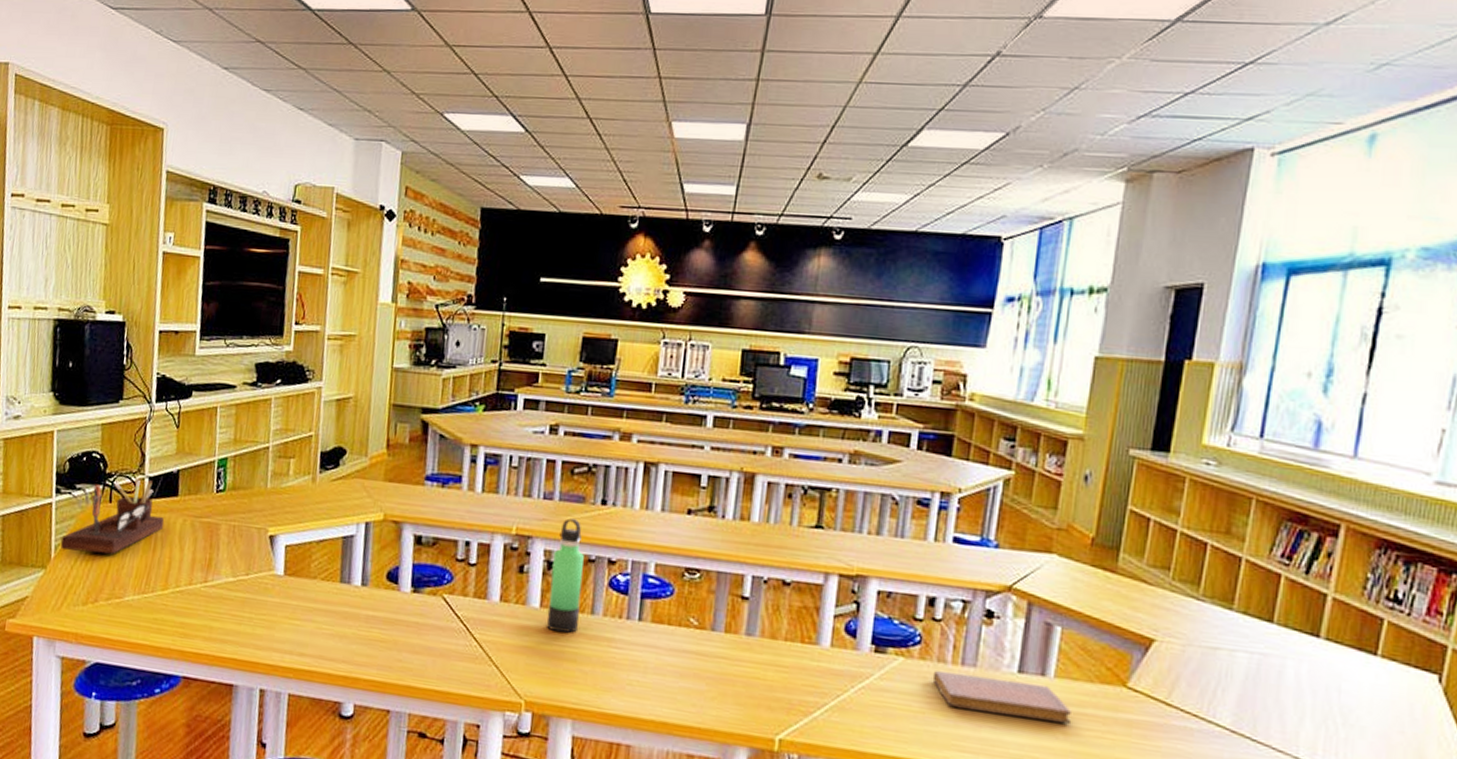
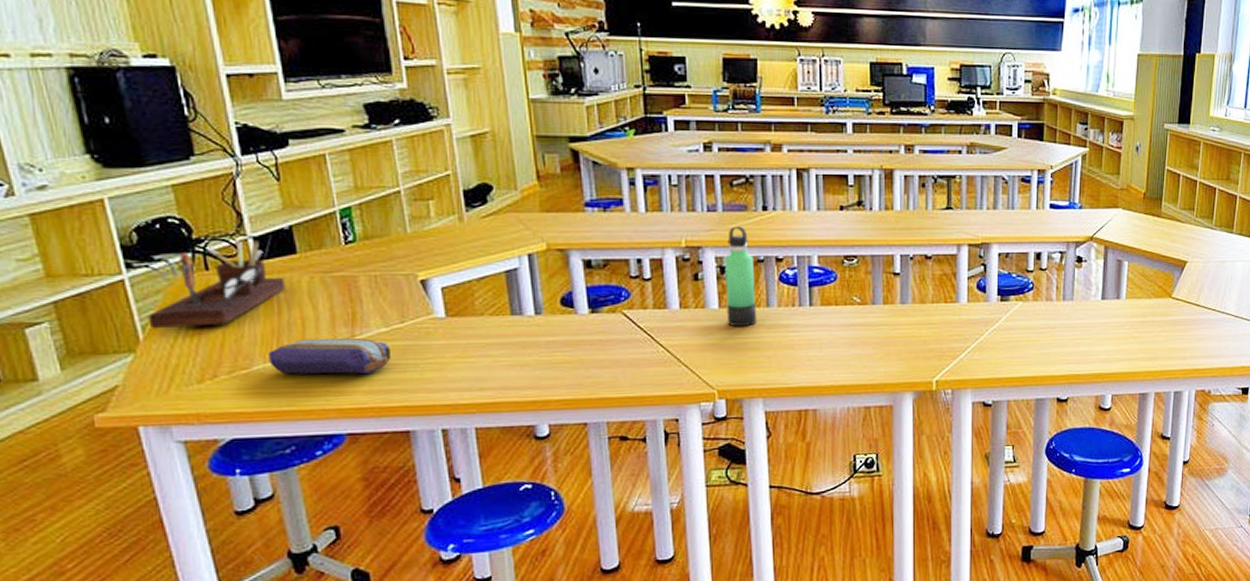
pencil case: none [138,577,233,621] -> present [269,338,390,375]
notebook: present [932,670,1071,723] -> none [1043,305,1138,332]

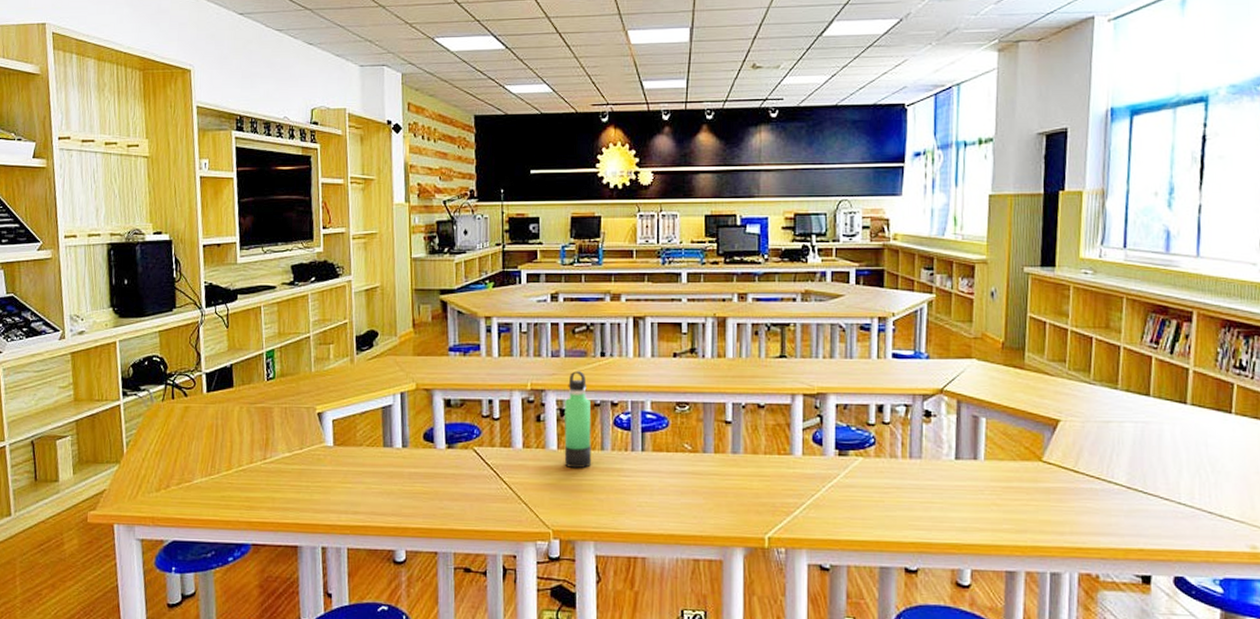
desk organizer: present [147,241,286,329] -> none [131,376,223,445]
pencil case: present [269,338,390,375] -> none [205,459,290,493]

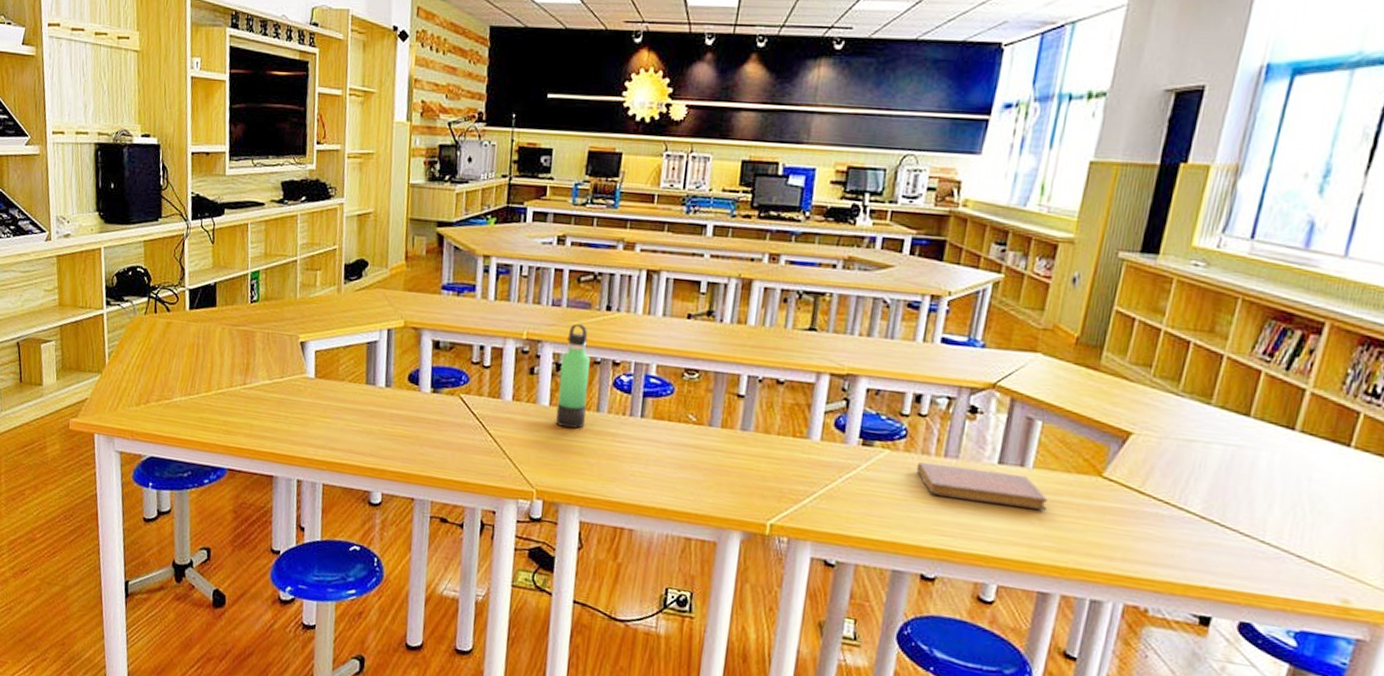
notebook: none [887,464,1001,496] -> present [916,461,1048,510]

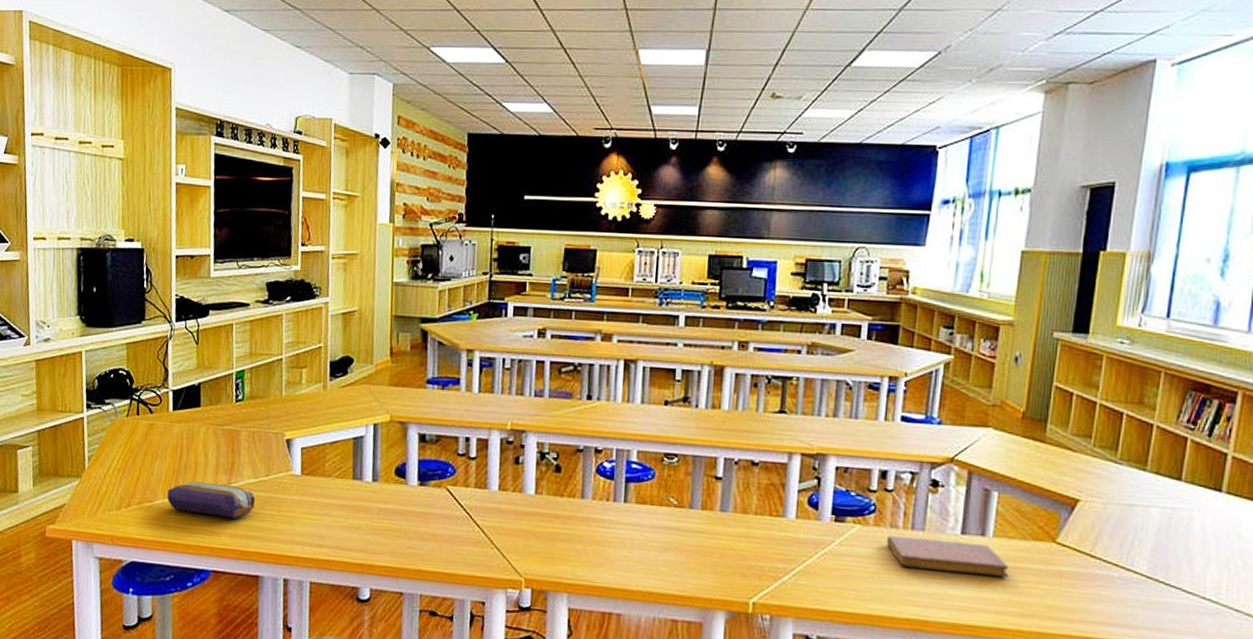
pencil case: none [184,380,269,419] -> present [167,481,255,519]
thermos bottle: present [555,323,590,429] -> none [541,413,573,517]

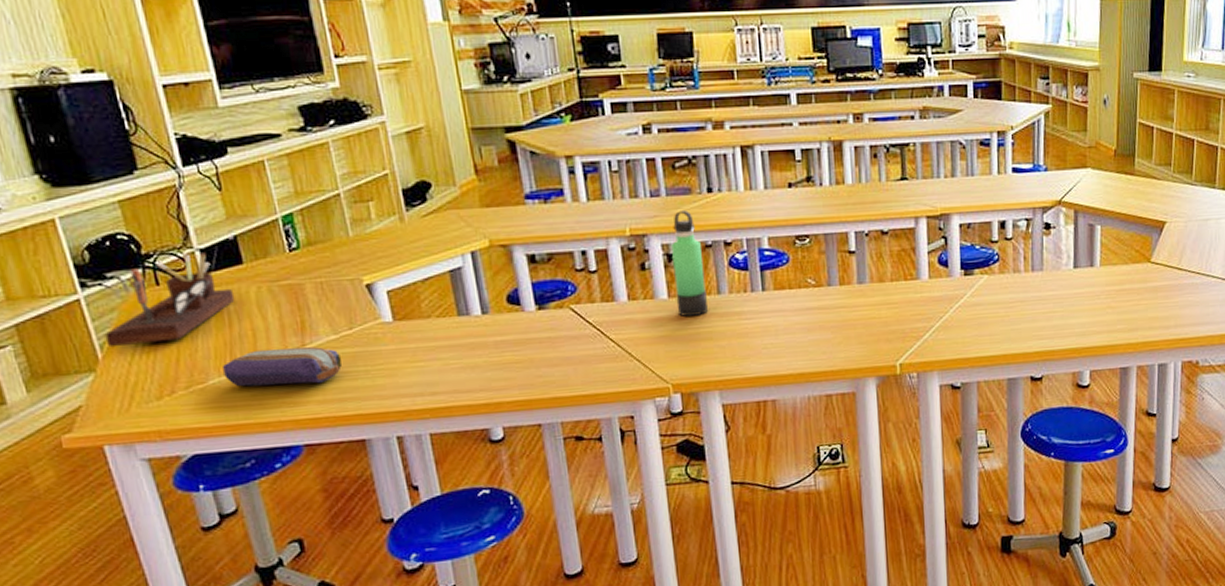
desk organizer: none [93,393,189,462] -> present [104,253,235,348]
thermos bottle: none [541,413,573,517] -> present [671,210,708,317]
notebook: present [886,535,1008,577] -> none [1011,273,1115,306]

